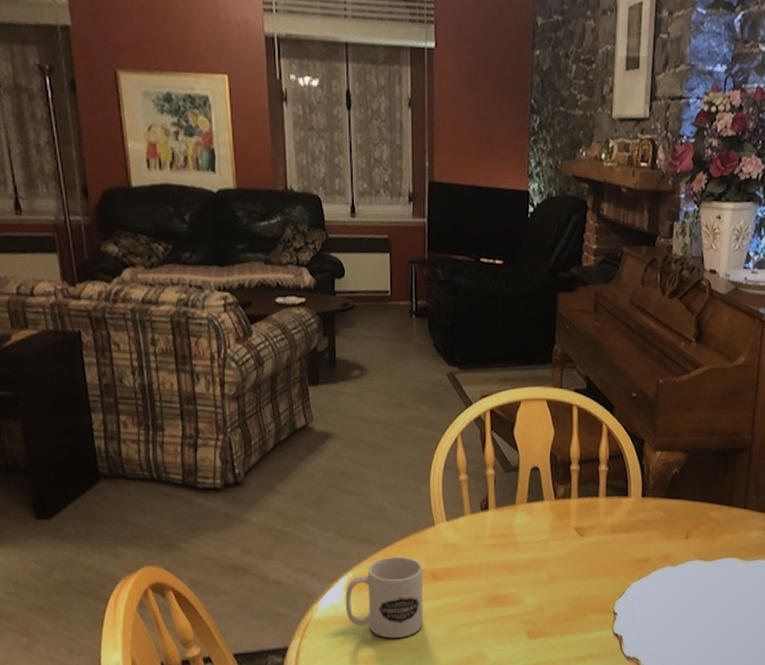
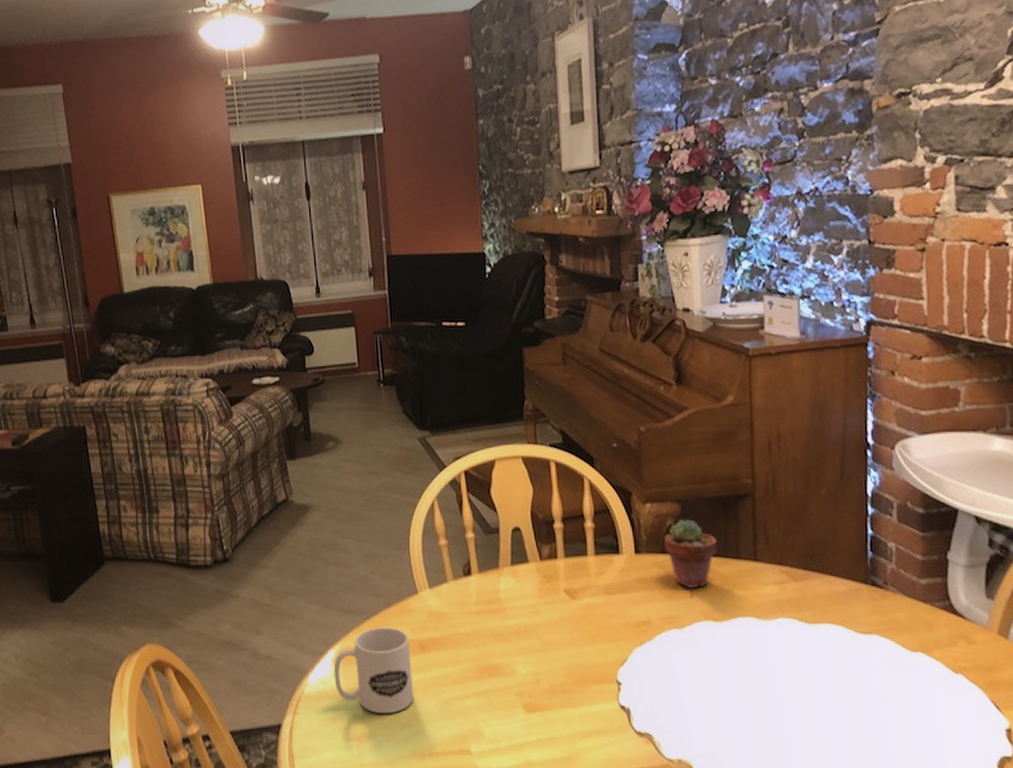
potted succulent: none [668,468,714,531] -> present [663,519,717,589]

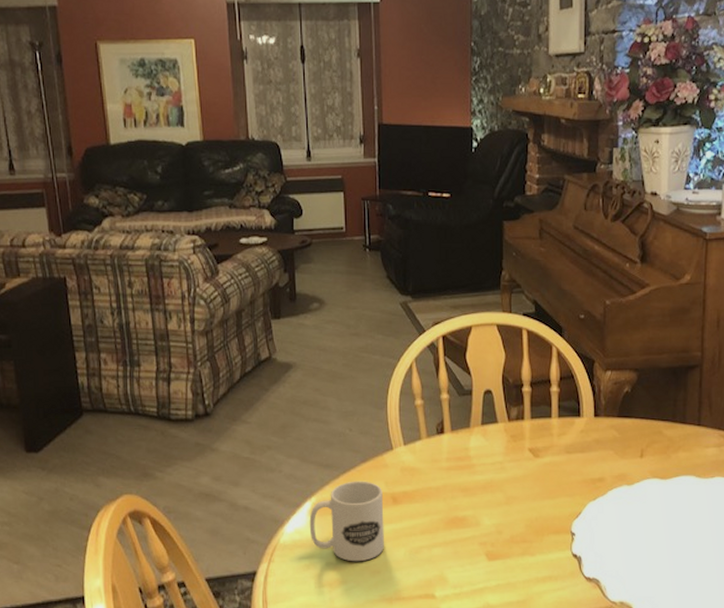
potted succulent: present [663,519,717,589] -> none [620,387,667,450]

